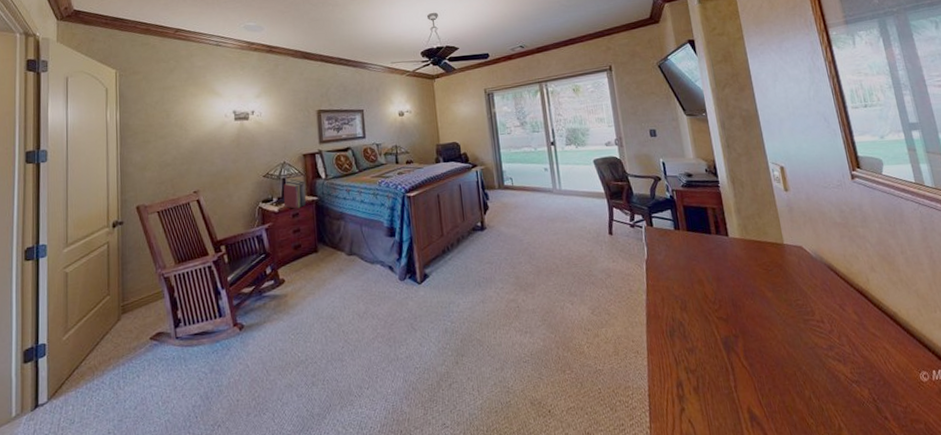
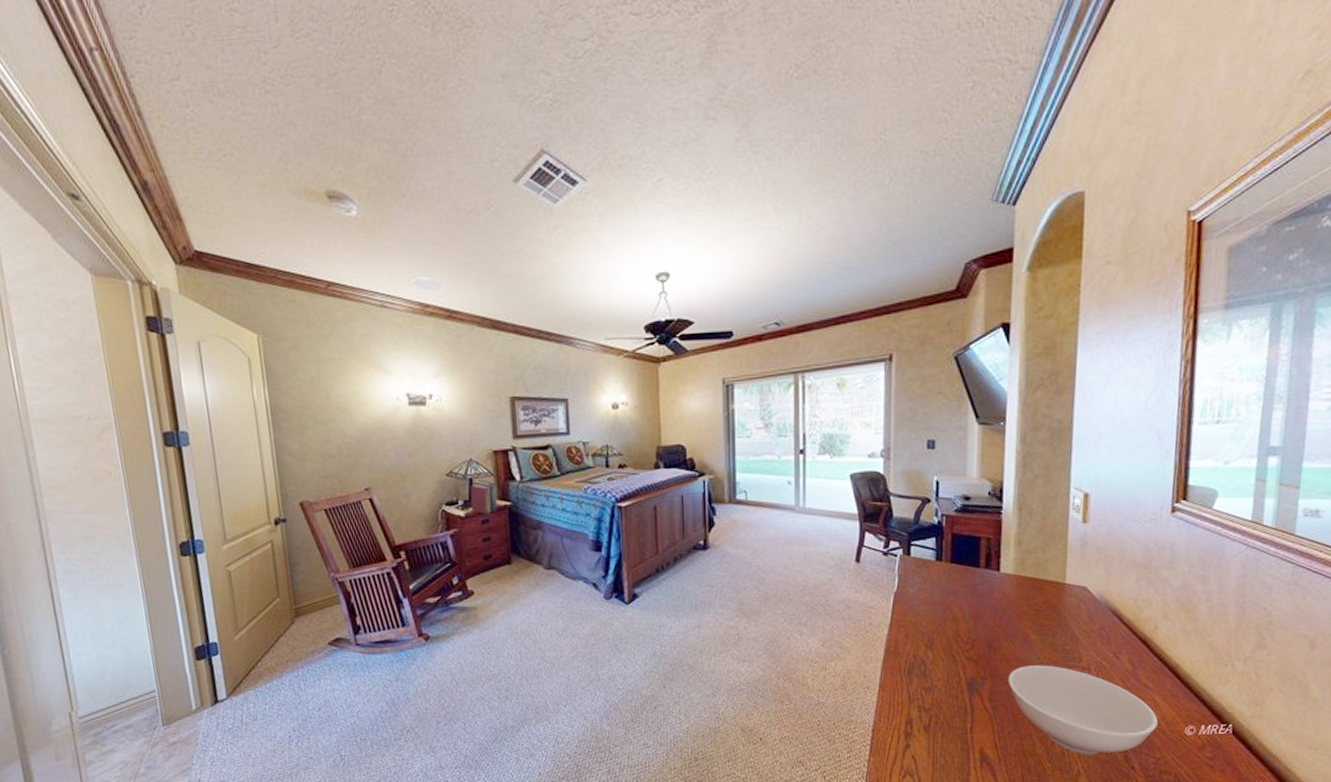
bowl: none [756,320,895,409] -> present [1007,665,1158,756]

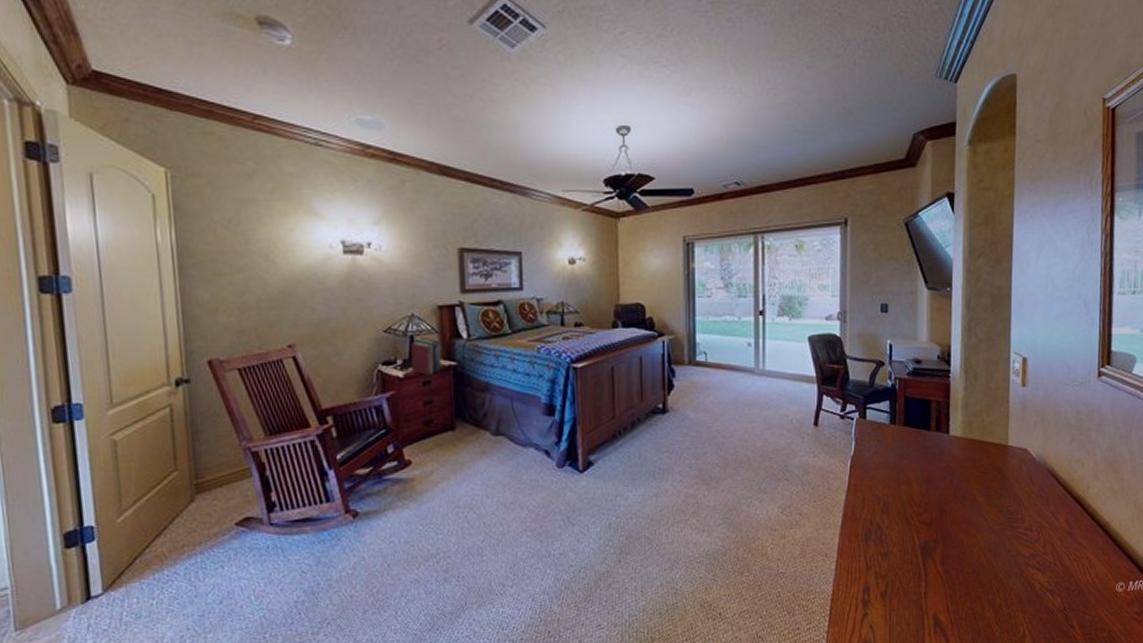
bowl: present [1007,665,1158,756] -> none [958,526,1092,616]

